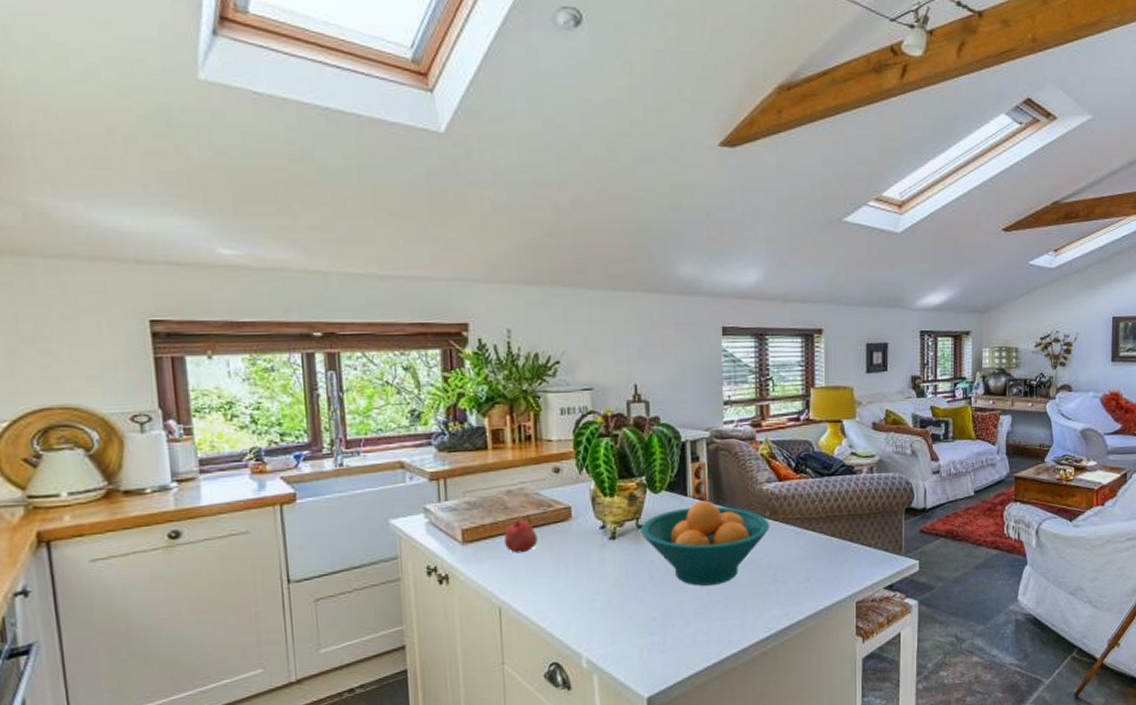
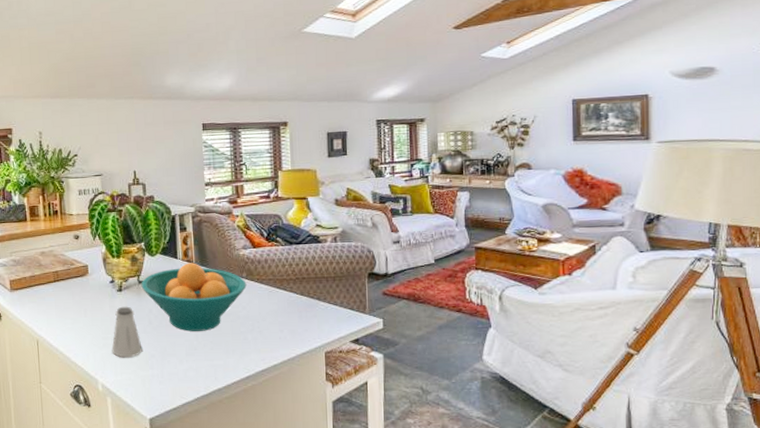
apple: present [504,519,538,554] -> none [40,274,64,300]
saltshaker: none [600,558,640,624] -> present [111,306,143,358]

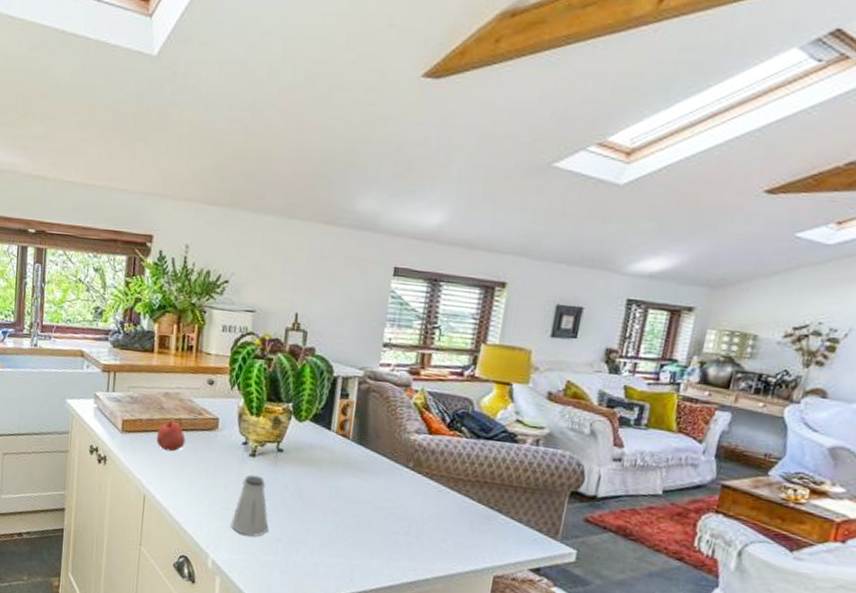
apple: none [40,274,64,300] -> present [157,420,186,452]
fruit bowl: present [141,263,247,331] -> none [279,437,412,523]

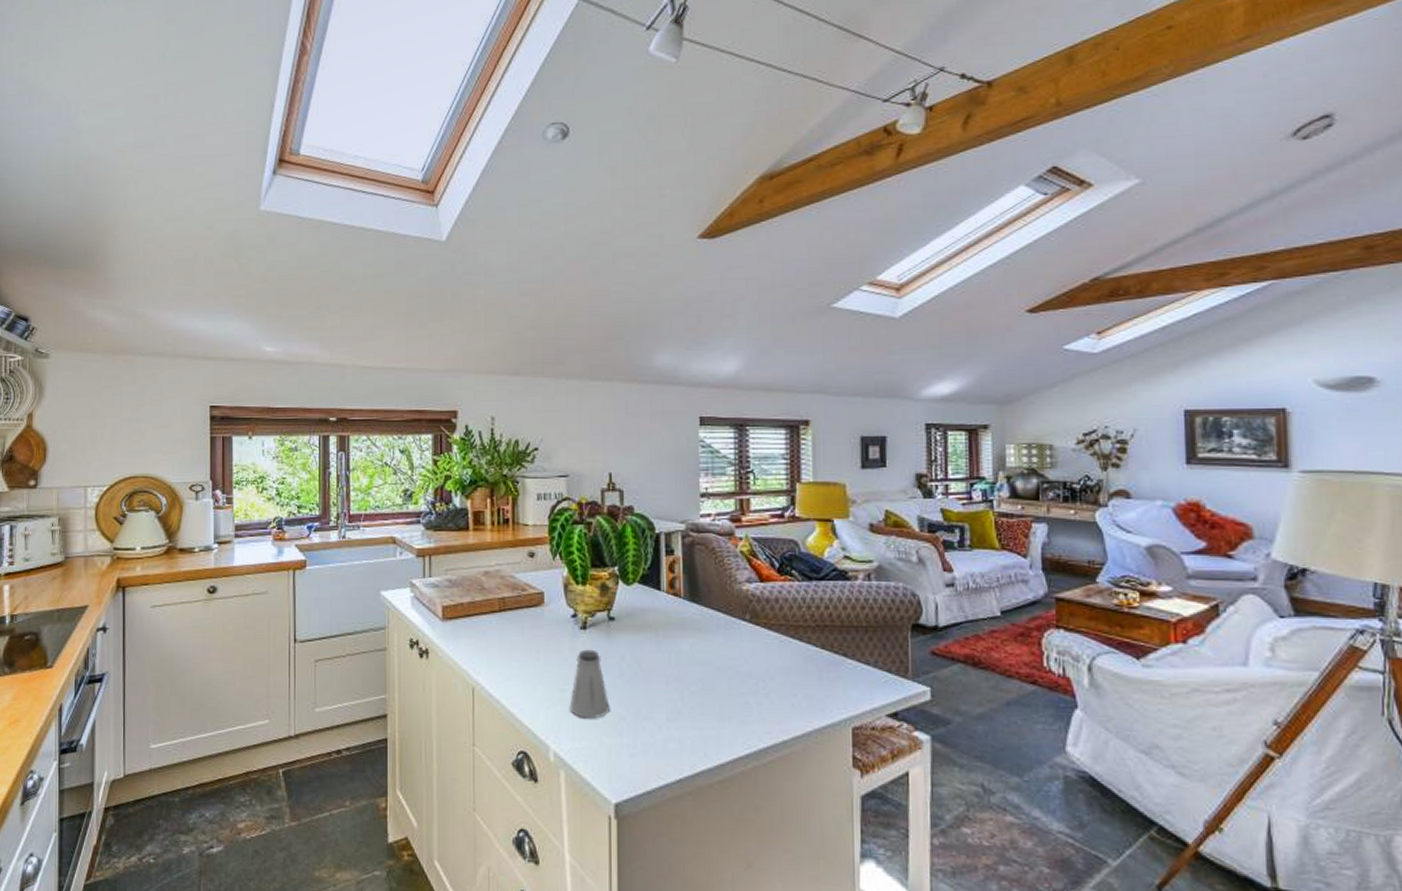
apple: present [157,420,186,452] -> none [481,601,511,635]

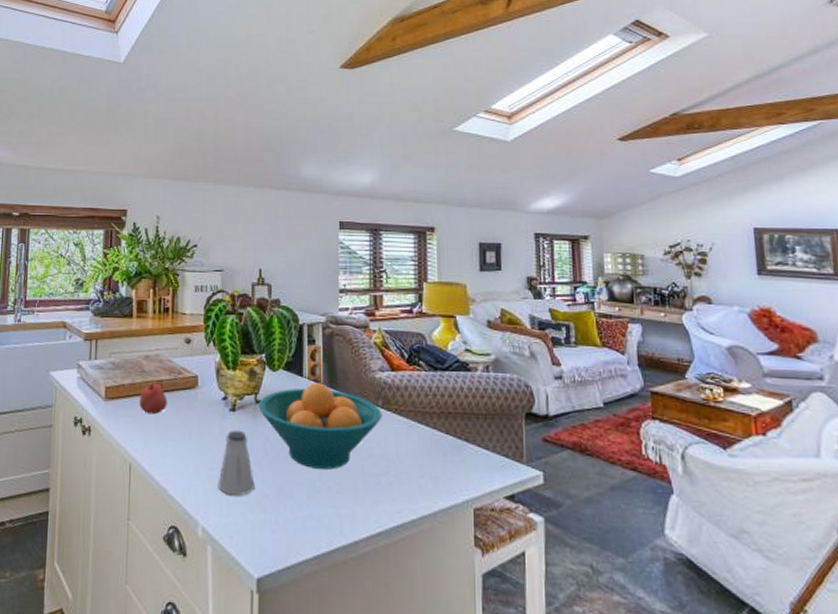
apple: none [481,601,511,635] -> present [140,383,168,415]
fruit bowl: none [612,597,750,689] -> present [258,383,382,469]

